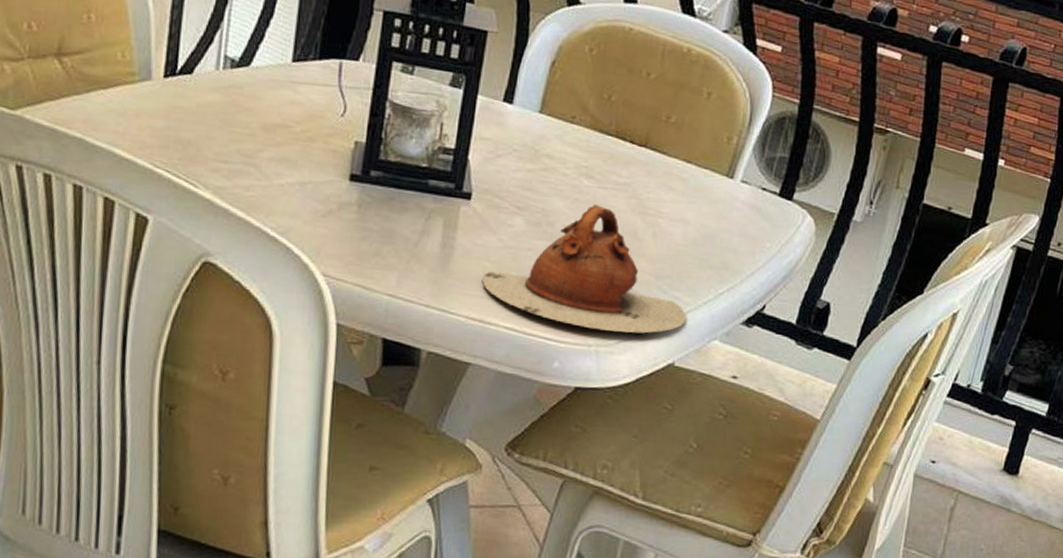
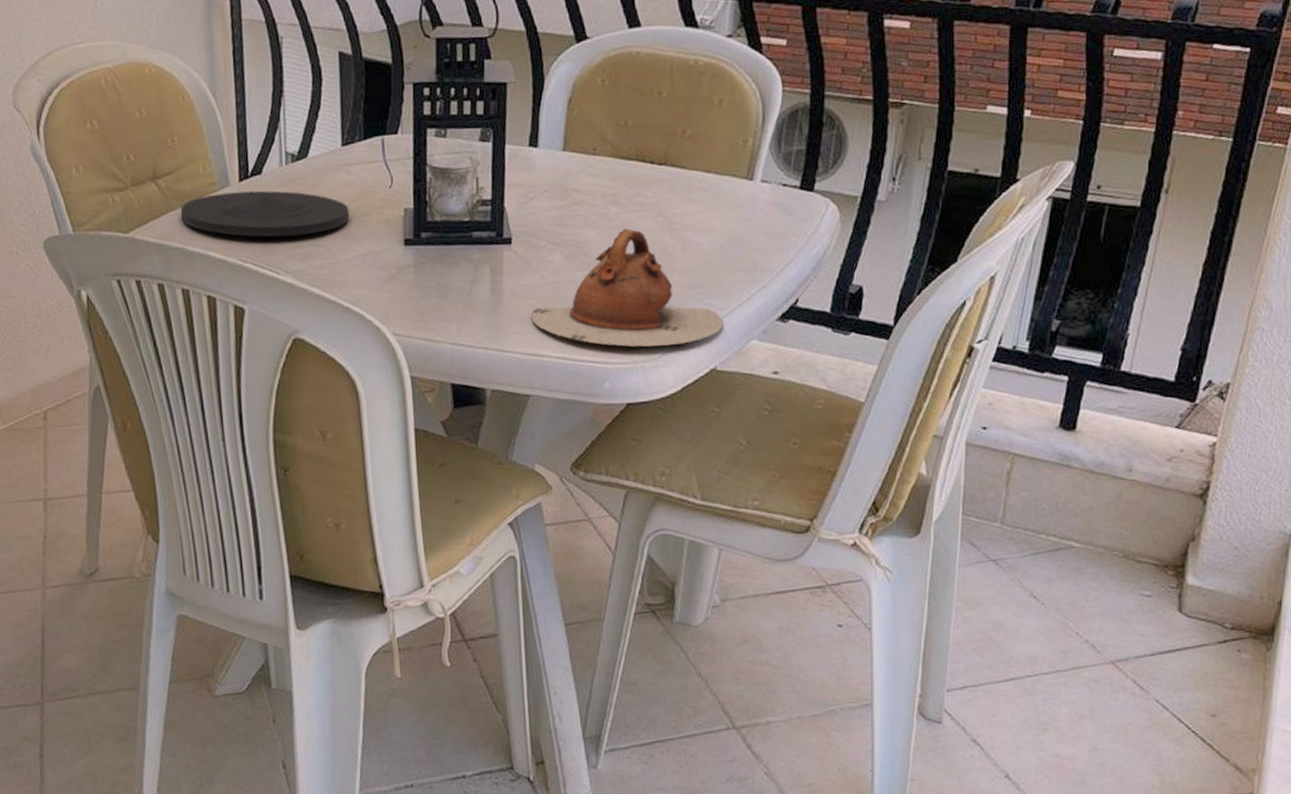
plate: none [85,85,291,151] -> present [180,190,350,237]

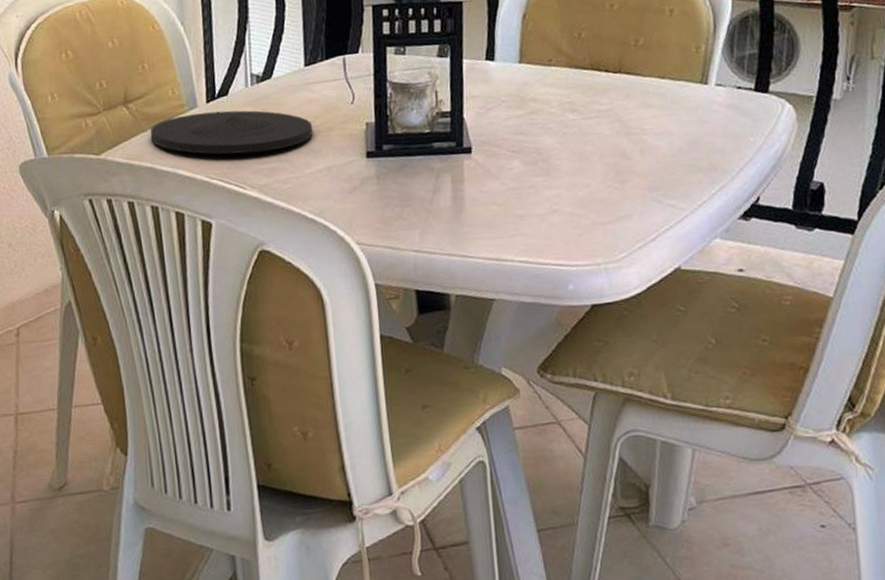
teapot: present [530,228,724,347] -> none [492,134,686,249]

